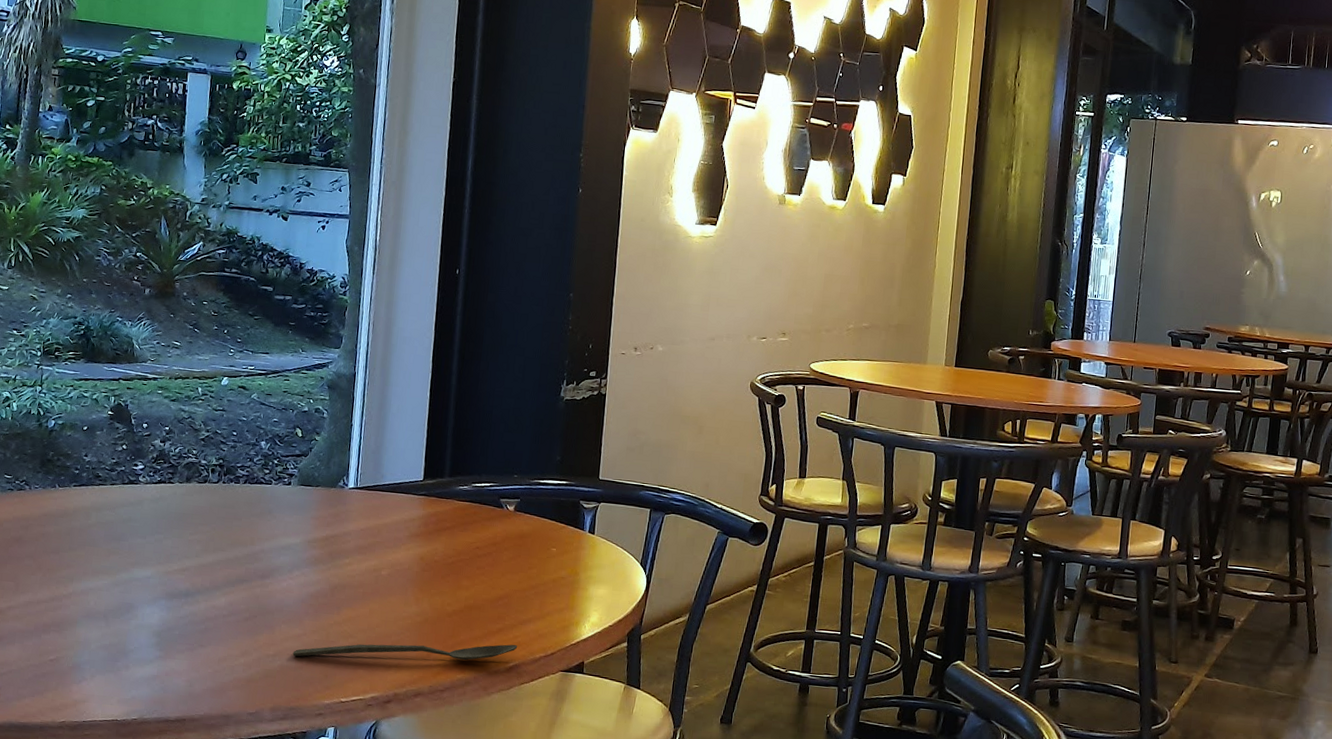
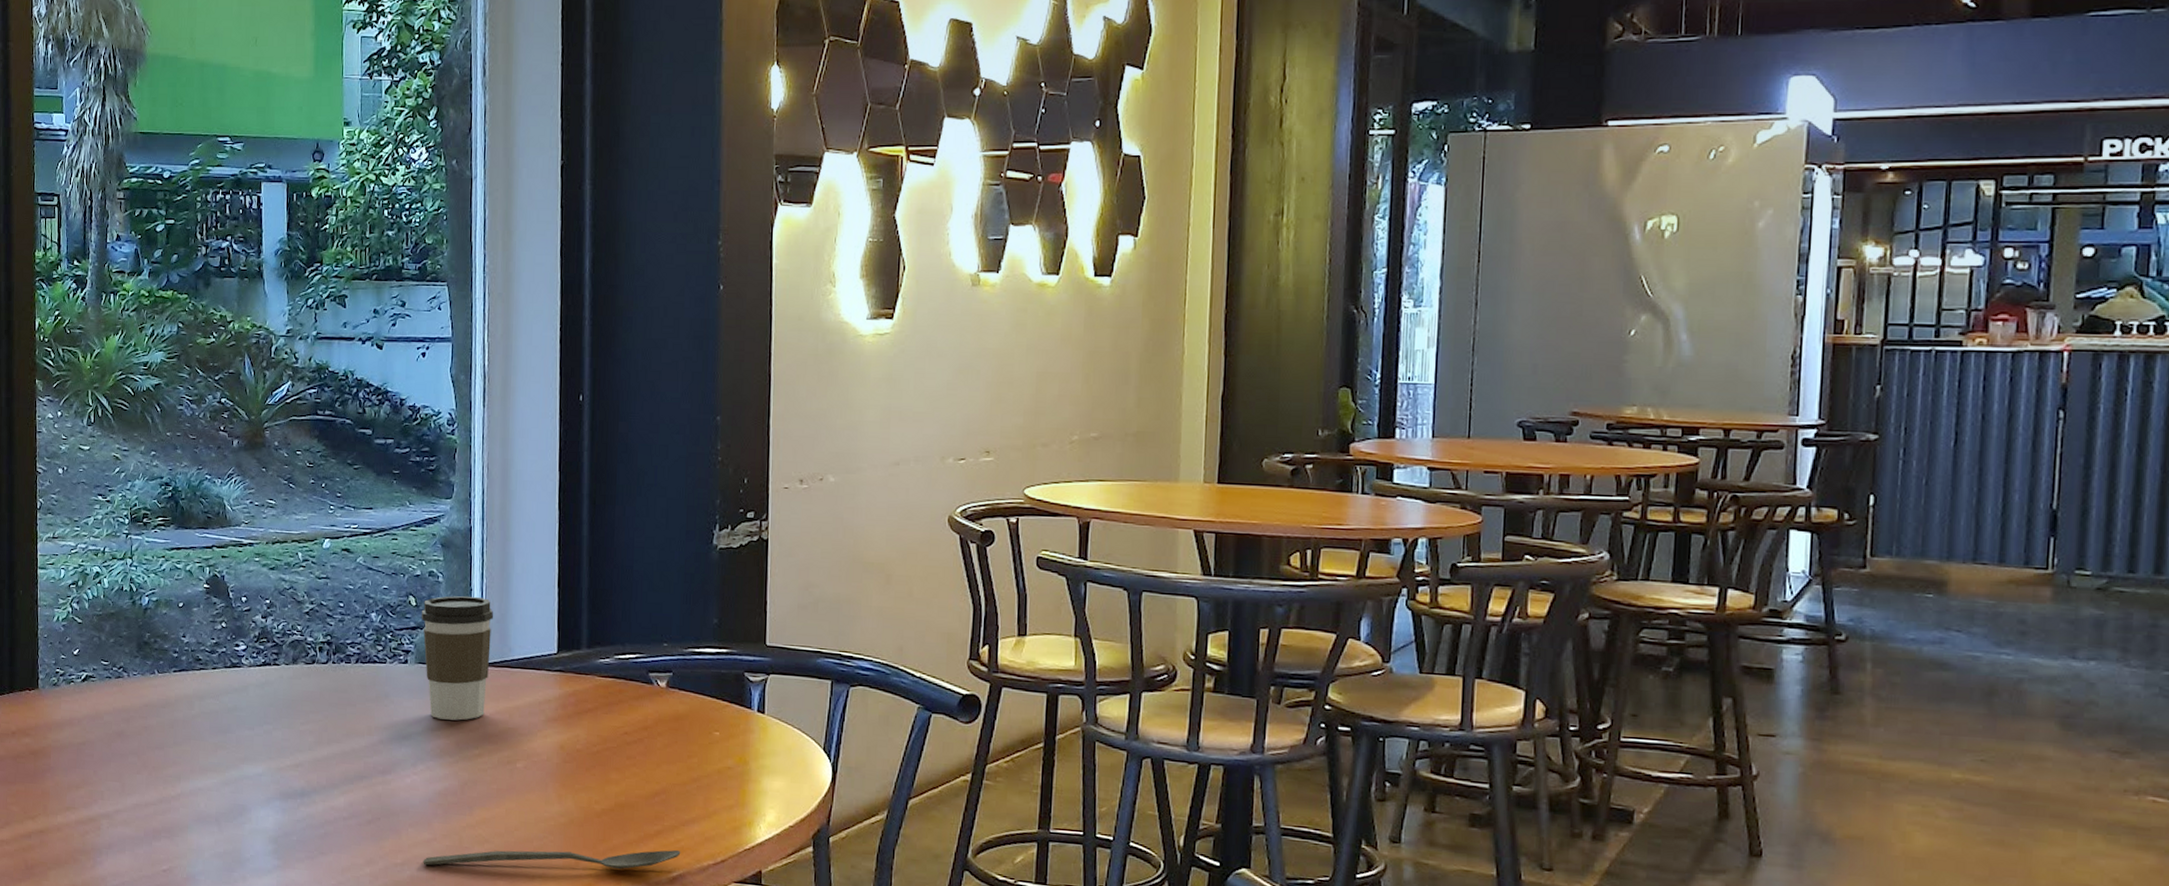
coffee cup: none [305,429,370,534] -> present [421,596,494,721]

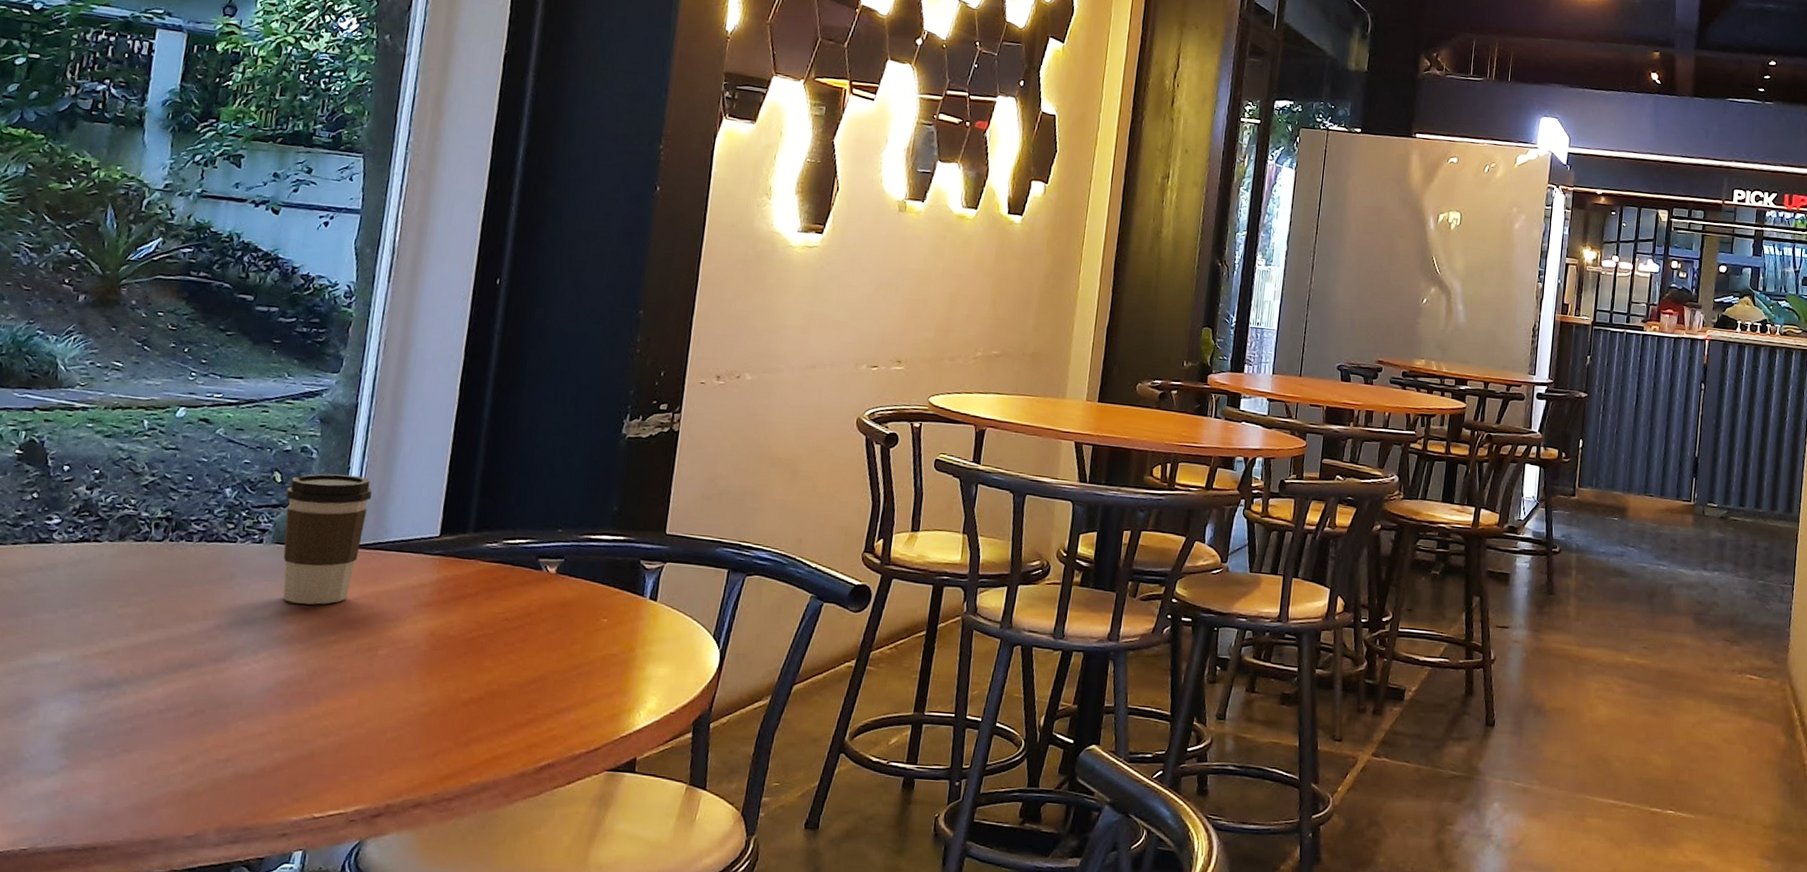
spoon: present [423,849,681,869] -> none [251,738,553,762]

